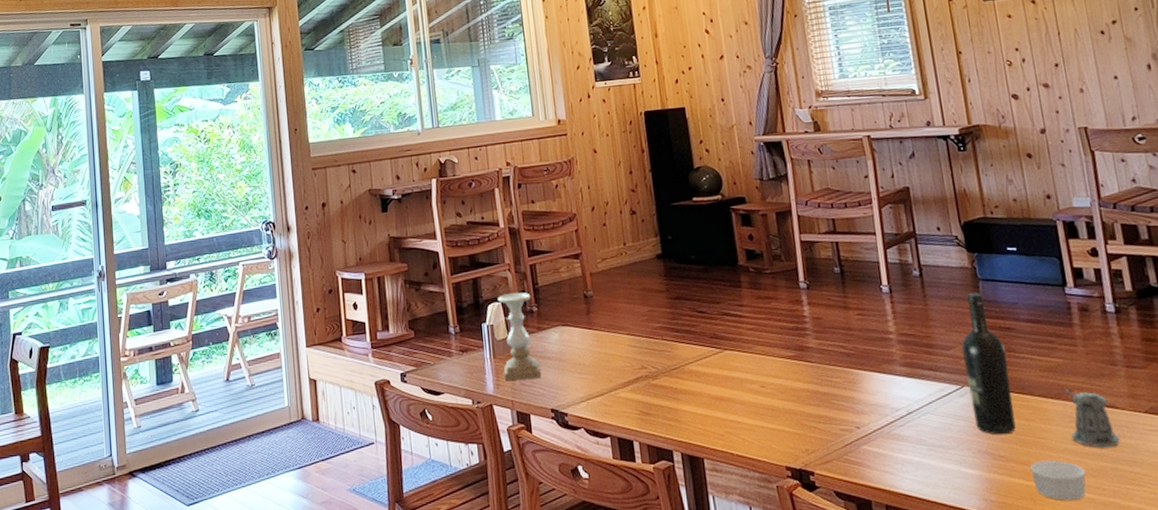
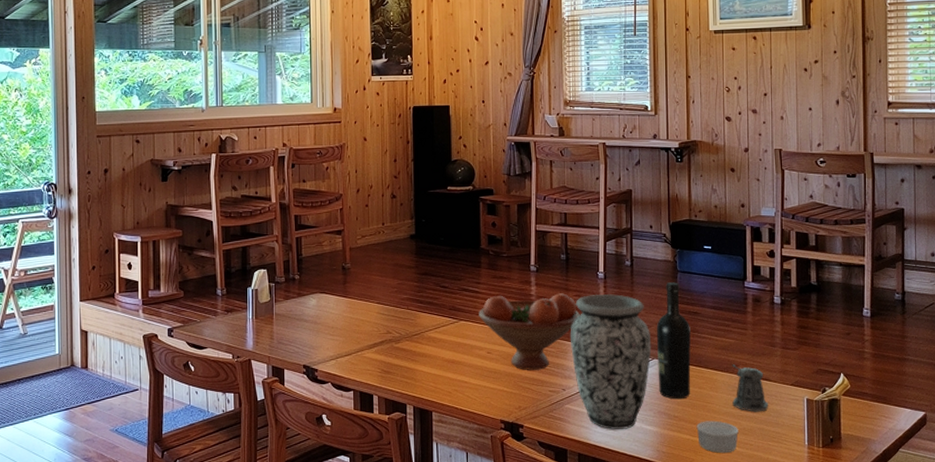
candle holder: present [497,292,541,382] -> none [263,261,297,340]
fruit bowl: none [745,312,866,406] -> present [479,293,580,370]
vase: none [856,311,961,475] -> present [570,294,652,429]

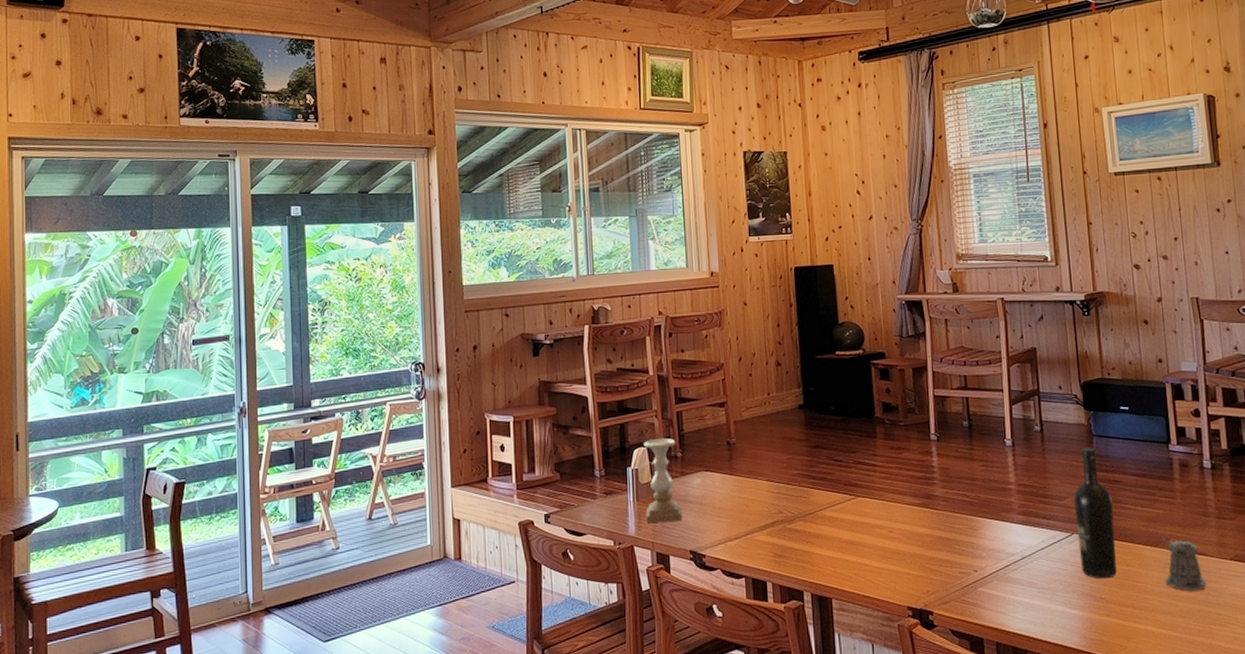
candle holder: none [263,261,297,340] -> present [643,438,682,524]
fruit bowl: present [479,293,580,370] -> none [877,463,988,550]
vase: present [570,294,652,429] -> none [978,463,1070,615]
ramekin: present [696,420,739,453] -> none [1126,602,1175,639]

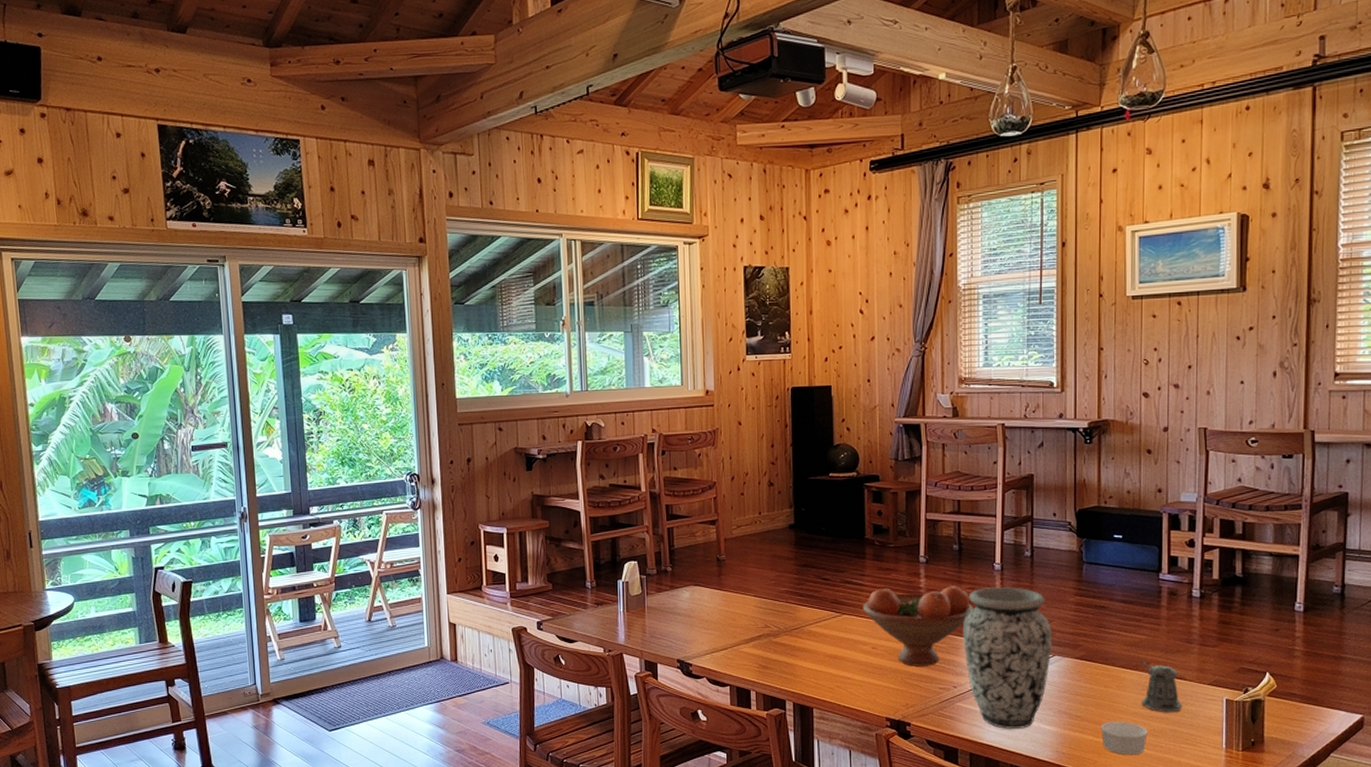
candle holder: present [643,438,682,524] -> none [634,553,670,633]
fruit bowl: none [877,463,988,550] -> present [863,586,973,666]
vase: none [978,463,1070,615] -> present [962,586,1053,729]
wine bottle: present [1073,448,1117,579] -> none [1058,574,1096,699]
ramekin: none [1126,602,1175,639] -> present [1100,721,1148,755]

